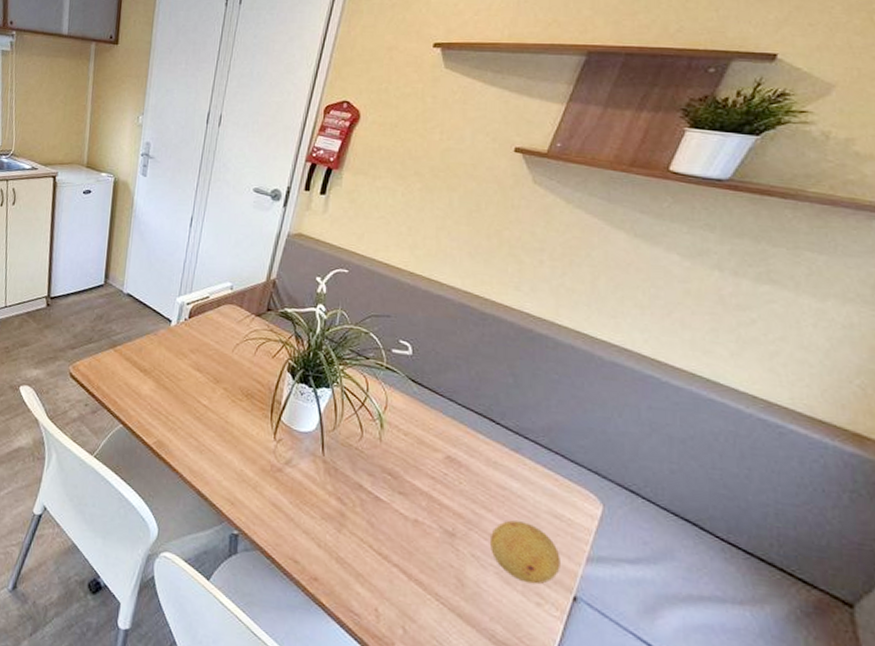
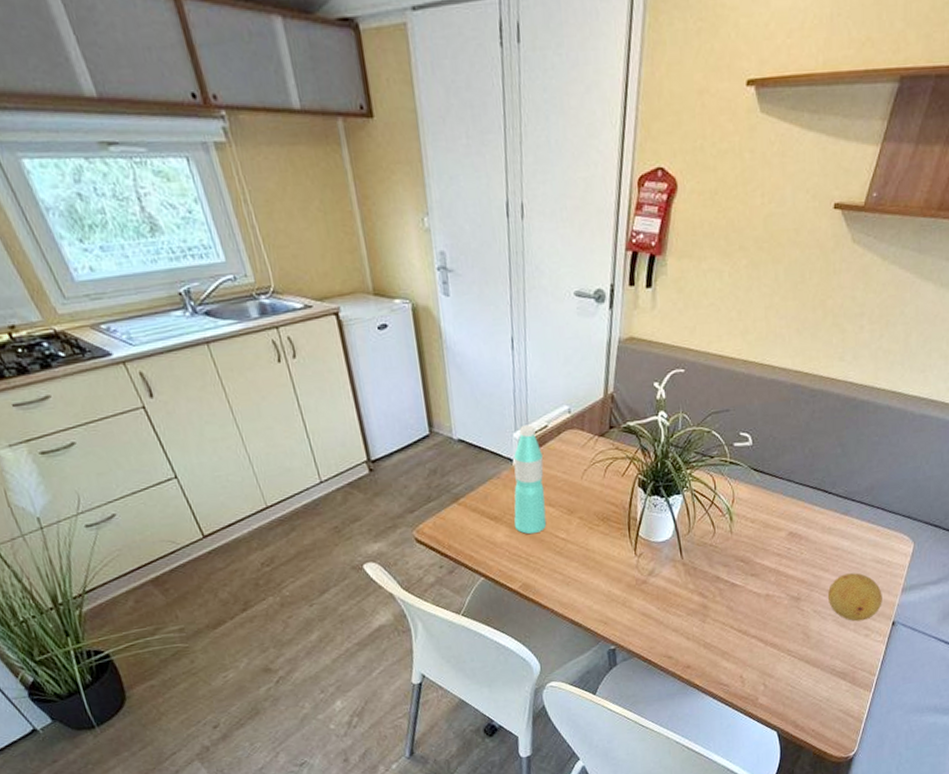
water bottle: none [160,292,200,394] -> present [513,424,547,535]

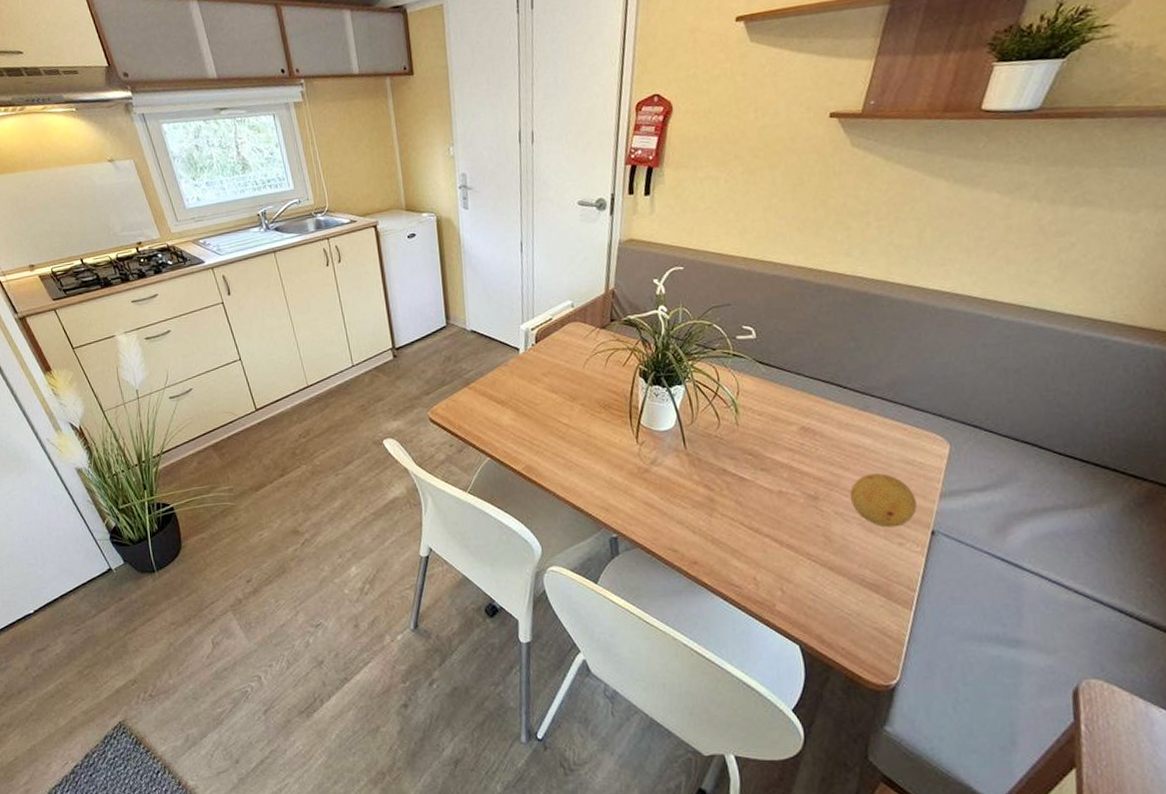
water bottle: present [513,424,547,535] -> none [519,317,550,419]

